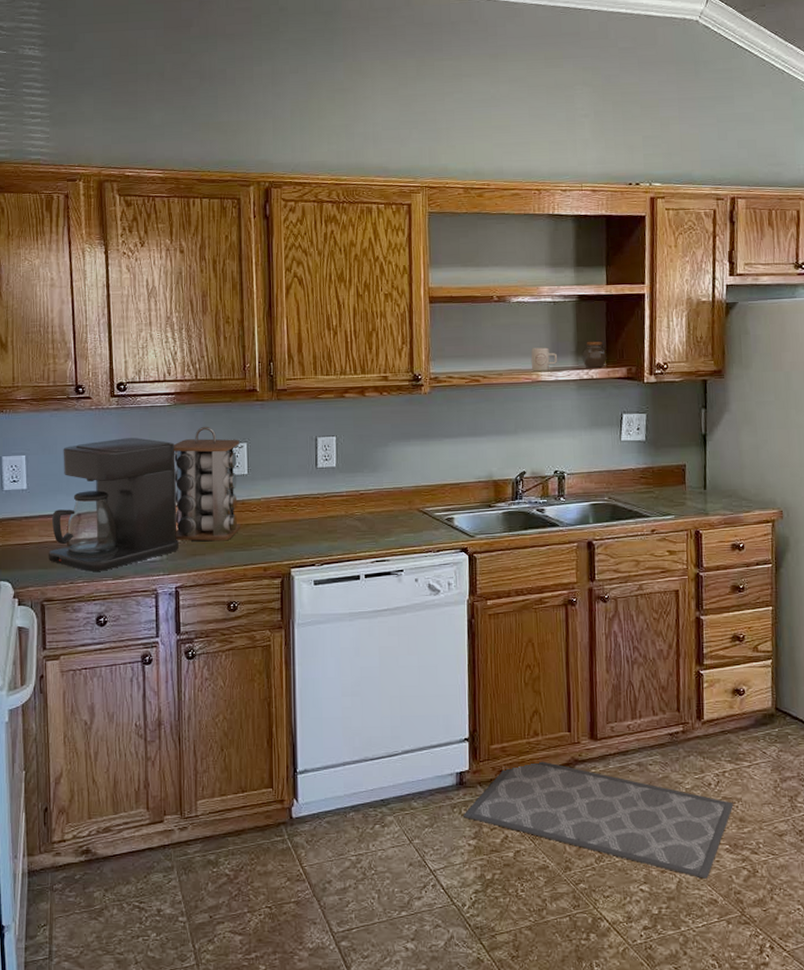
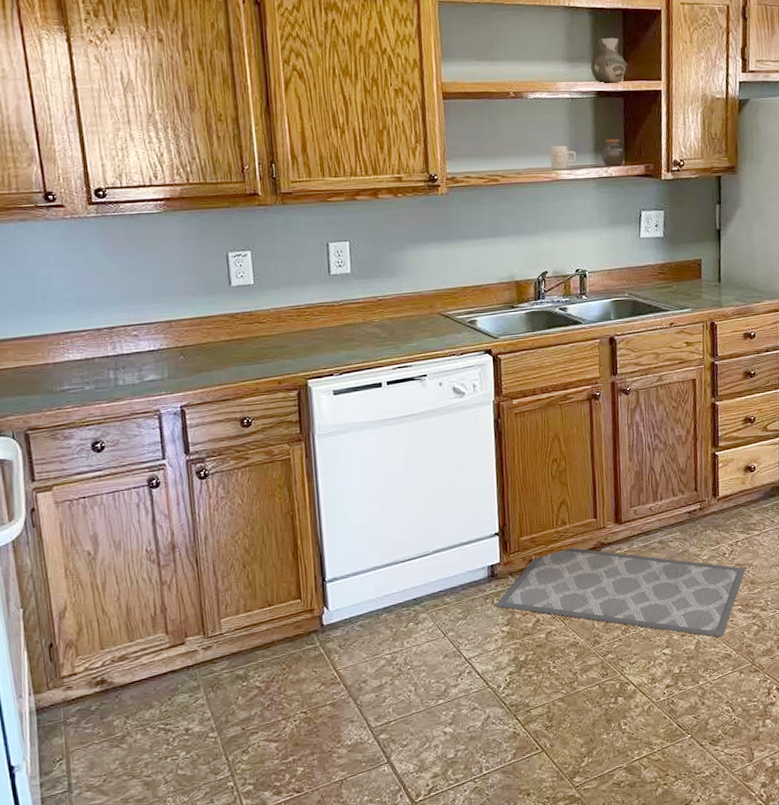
coffee maker: present [49,438,179,572] -> none [28,248,181,396]
spice rack: present [173,426,240,542] -> none [166,234,250,358]
ceramic pitcher: none [574,243,611,289] -> present [591,37,628,85]

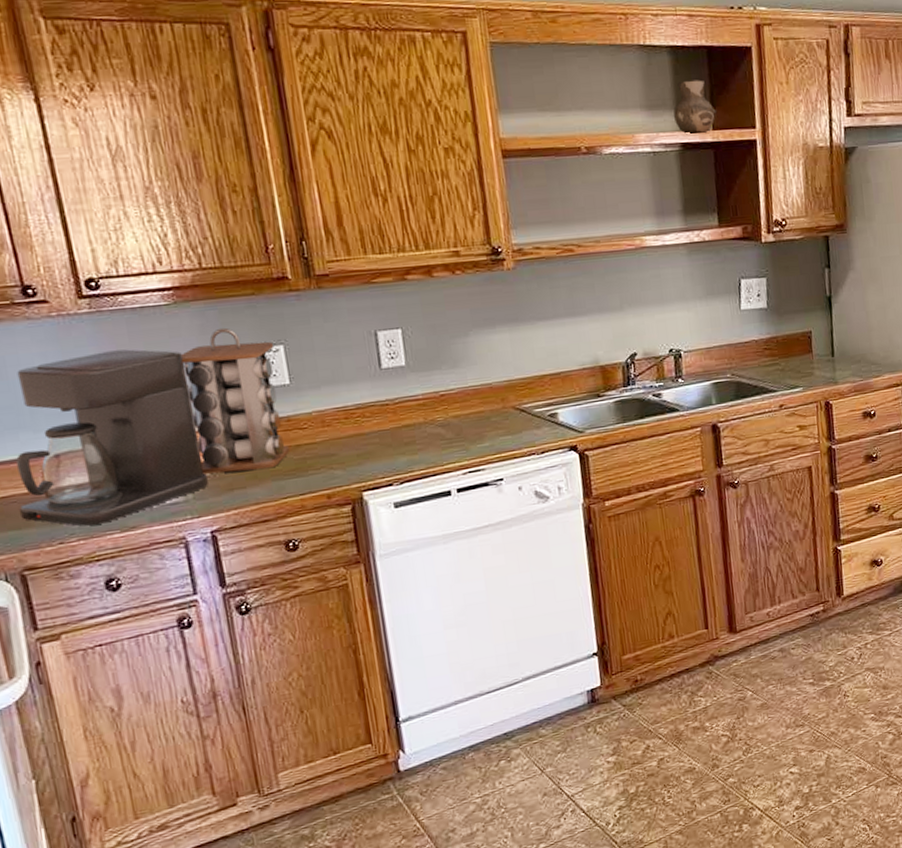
coffee maker: none [28,248,181,396] -> present [16,349,208,526]
spice rack: none [166,234,250,358] -> present [180,327,290,474]
bath mat: present [496,547,745,638] -> none [599,663,877,751]
mug: present [549,145,577,170] -> none [631,207,664,236]
jar: present [600,138,626,167] -> none [690,196,719,230]

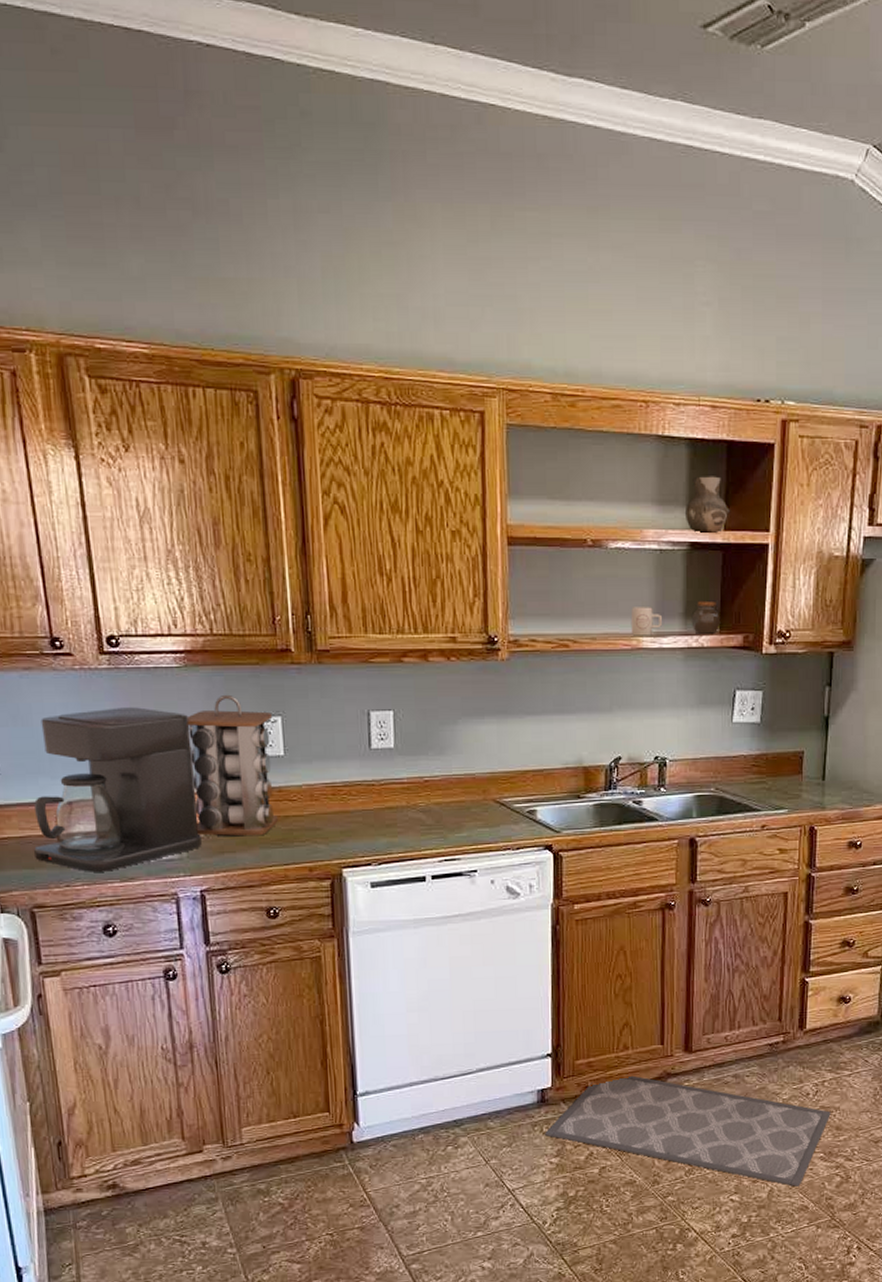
bath mat: none [599,663,877,751] -> present [545,1074,831,1187]
mug: none [631,207,664,236] -> present [630,607,663,636]
jar: none [690,196,719,230] -> present [691,600,721,635]

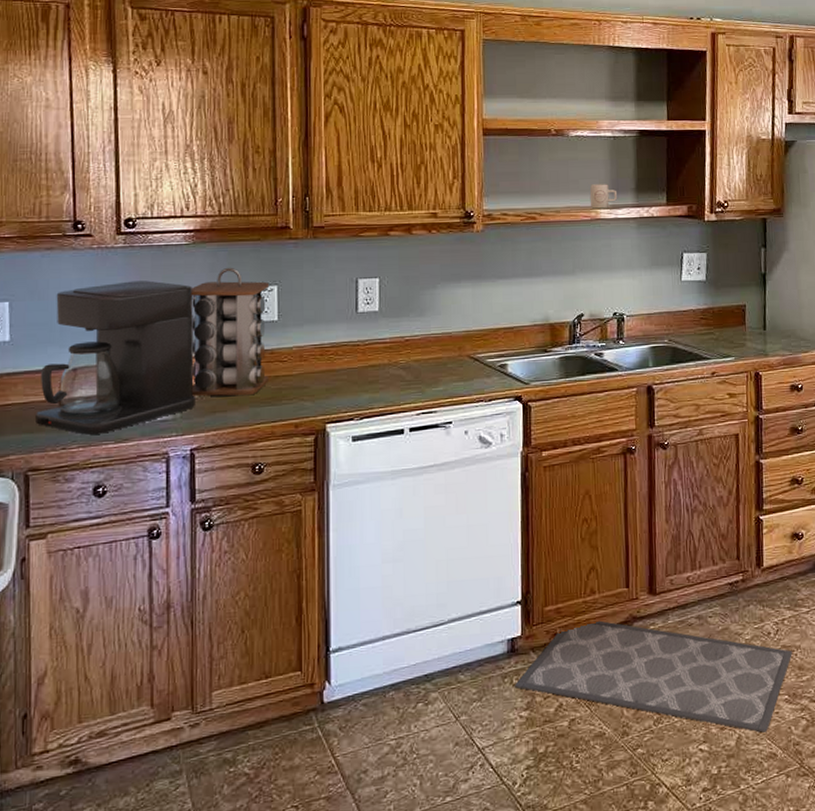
ceramic pitcher: present [686,476,730,534] -> none [634,77,672,124]
jar: present [691,600,721,635] -> none [642,177,668,207]

